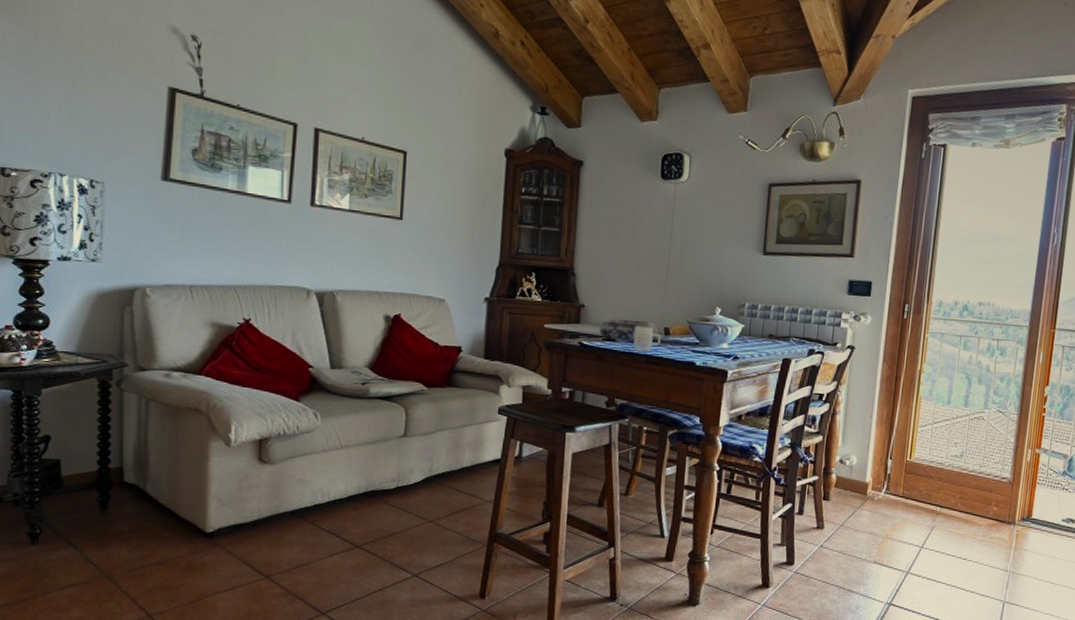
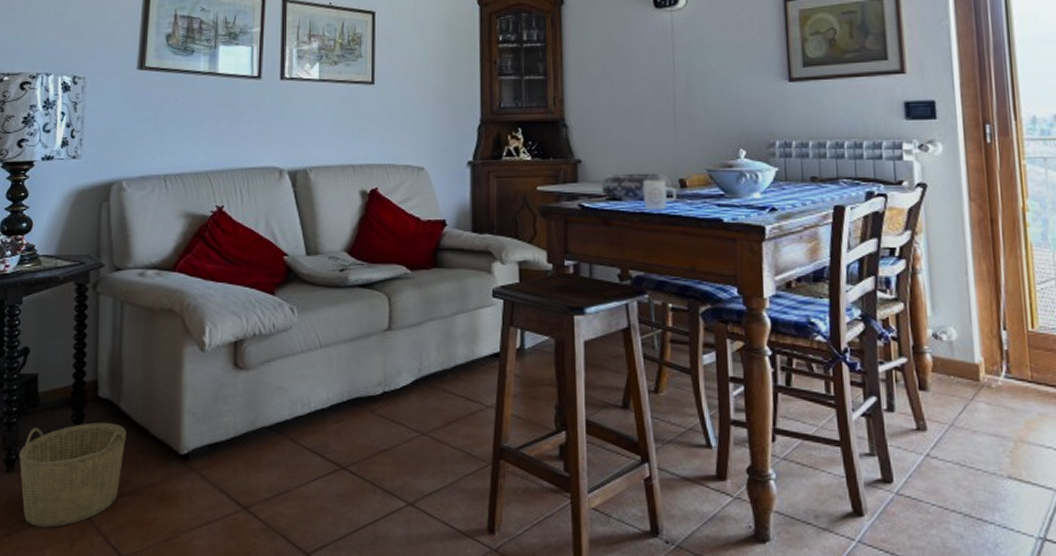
basket: none [43,504,153,591] -> present [19,423,126,528]

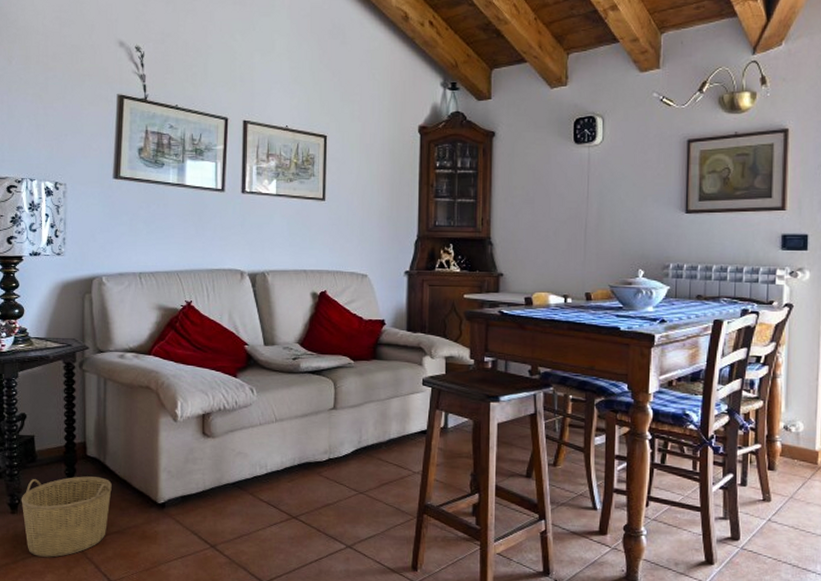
decorative bowl: present [600,173,672,201] -> none [518,286,579,310]
mug: present [642,180,676,210] -> none [554,293,582,318]

